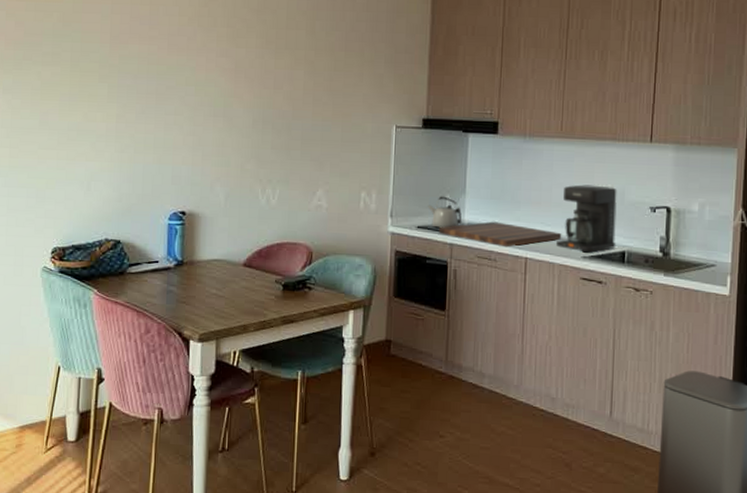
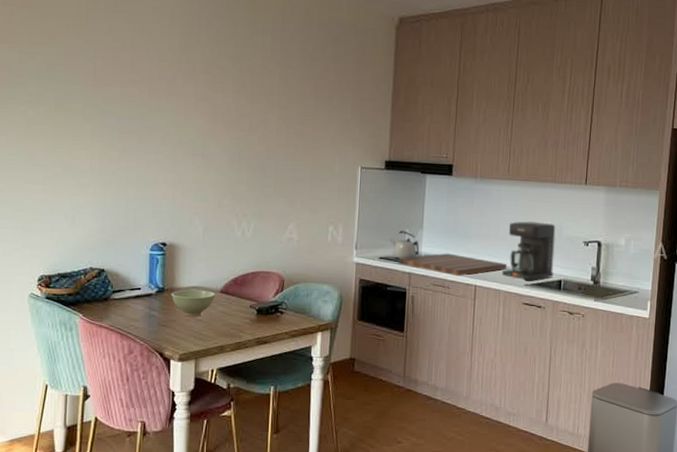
bowl: none [191,263,239,293] -> present [171,290,216,317]

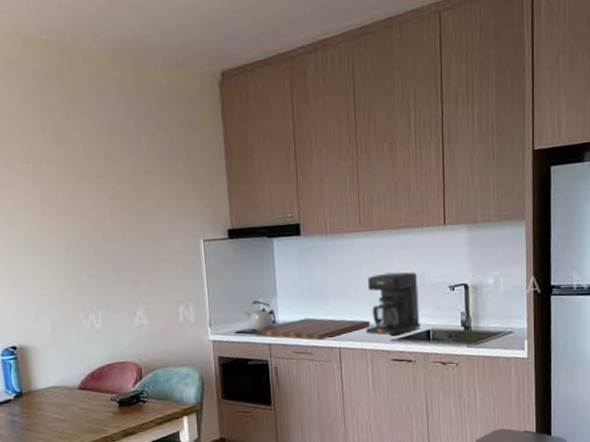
bowl: present [171,290,216,317] -> none [30,389,75,418]

